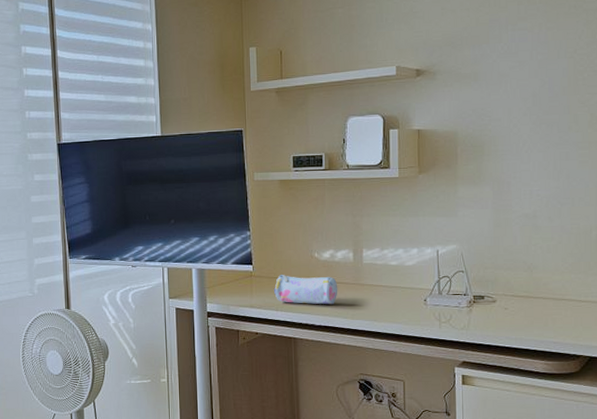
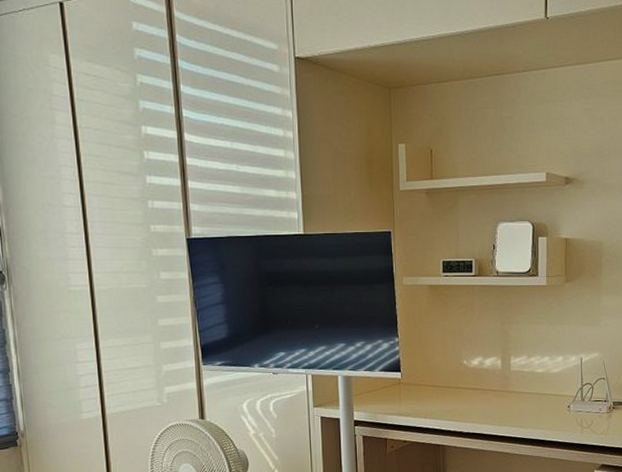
pencil case: present [274,275,338,305] -> none [423,382,486,412]

